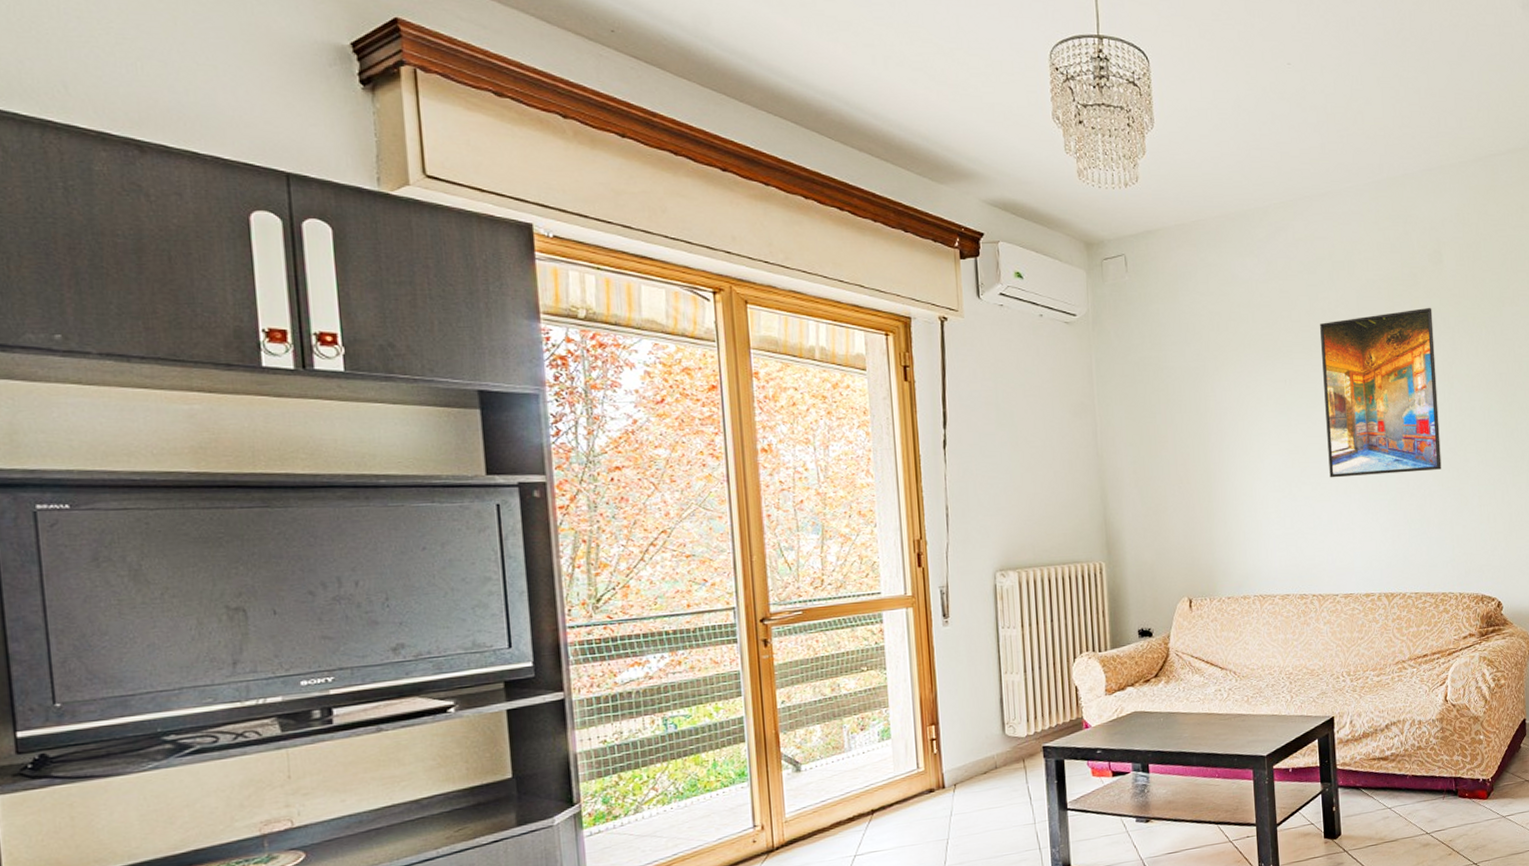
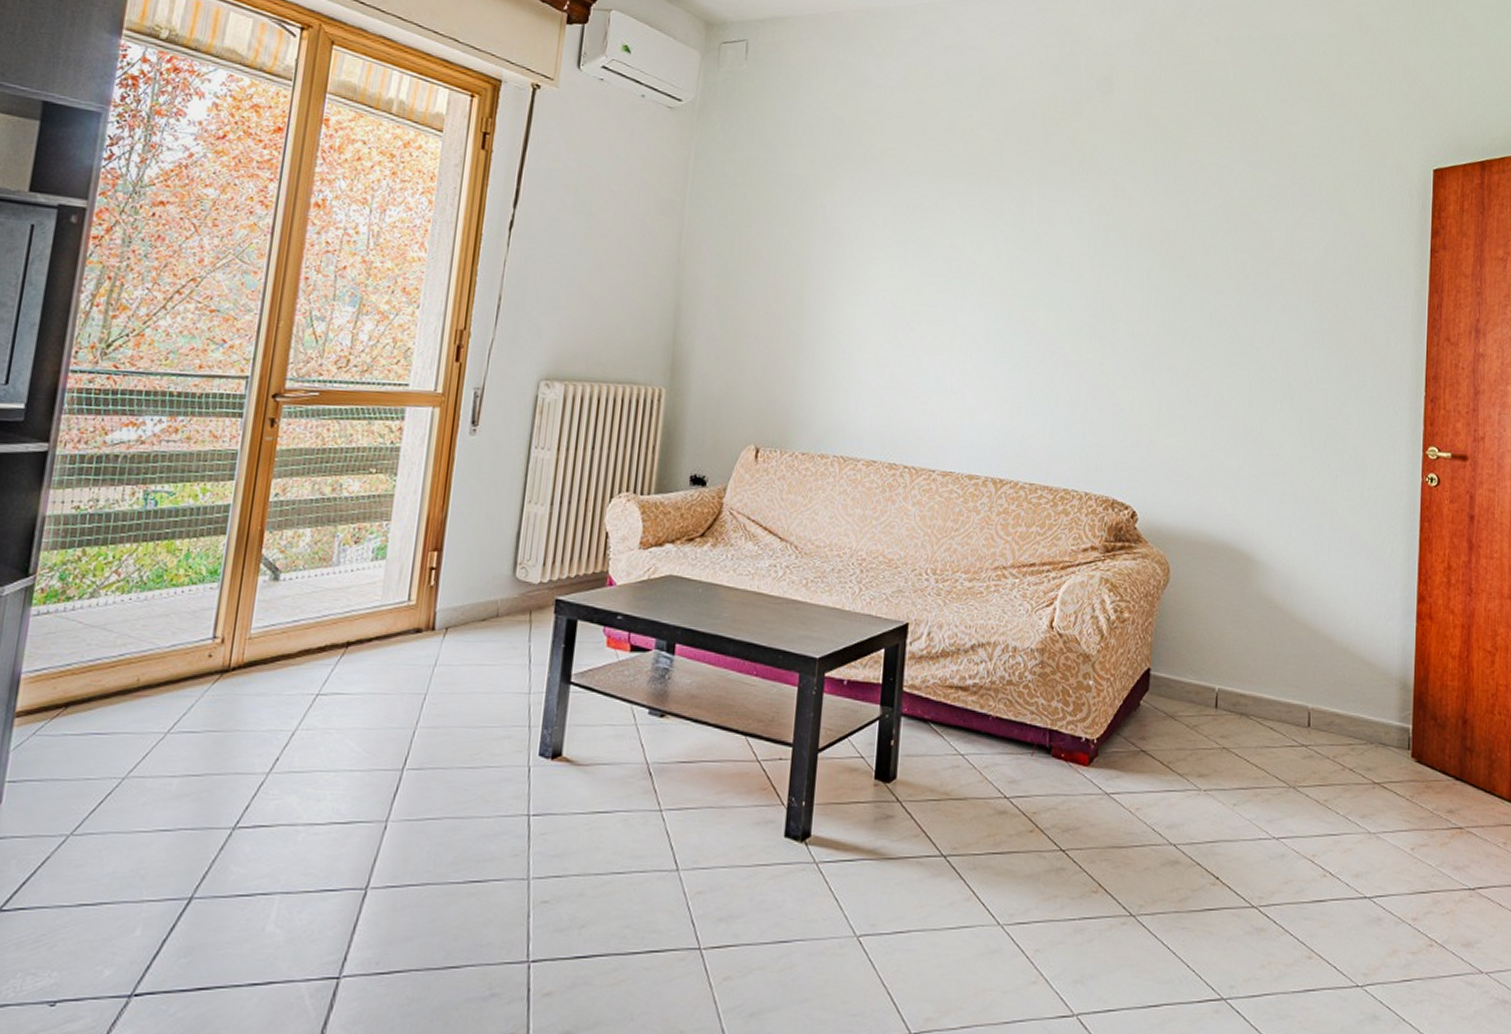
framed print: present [1320,307,1442,478] -> none [945,142,1094,337]

